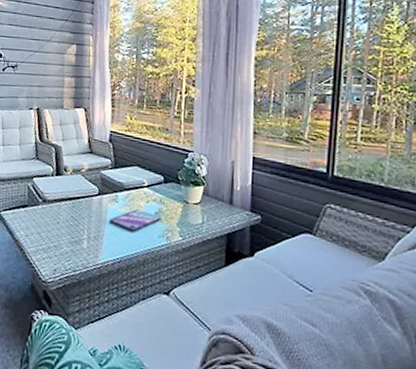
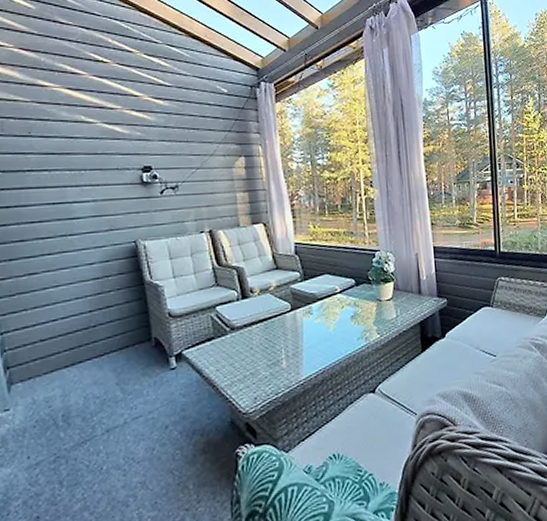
video game case: present [109,209,161,232] -> none [306,316,357,341]

